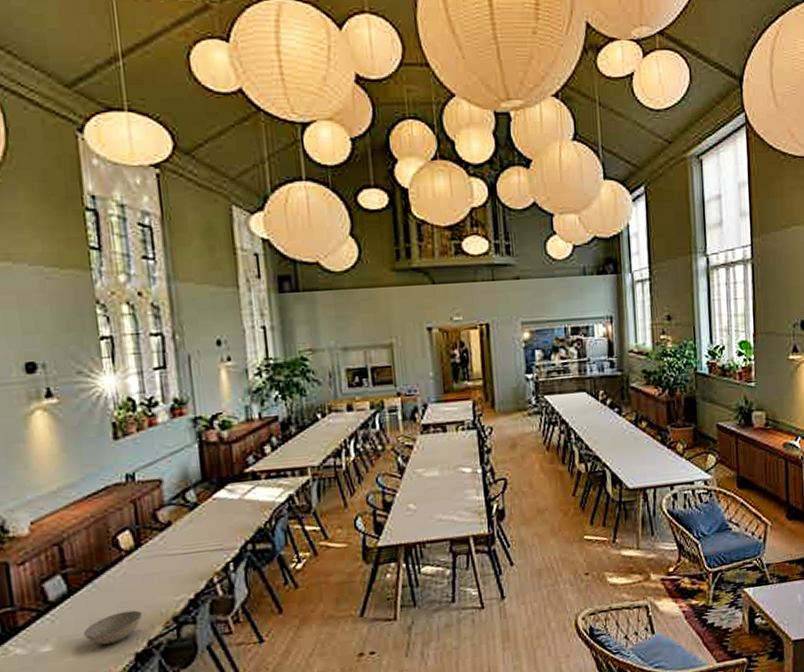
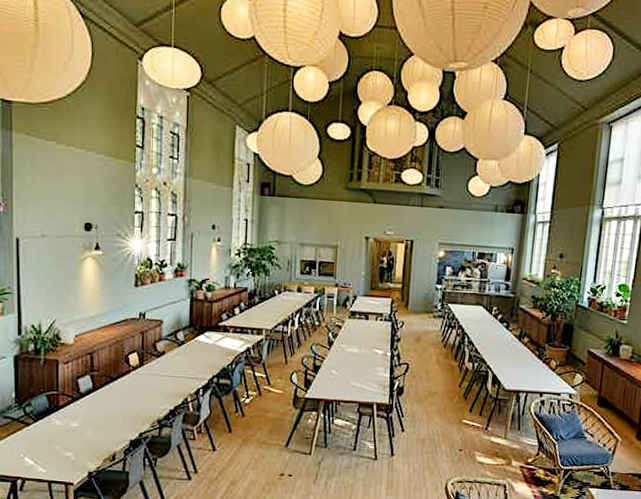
bowl: present [84,610,143,645] -> none [99,409,138,430]

